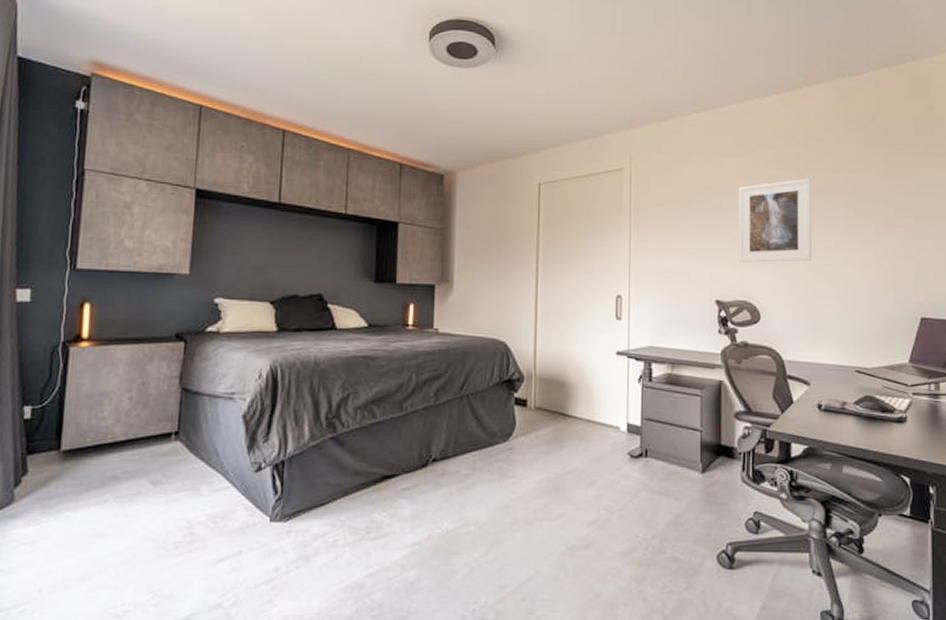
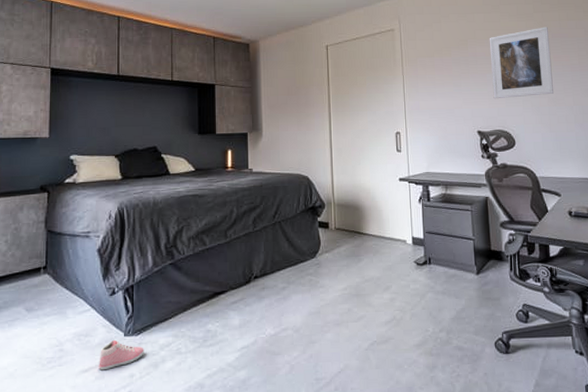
sneaker: none [237,525,294,561] -> present [99,339,144,371]

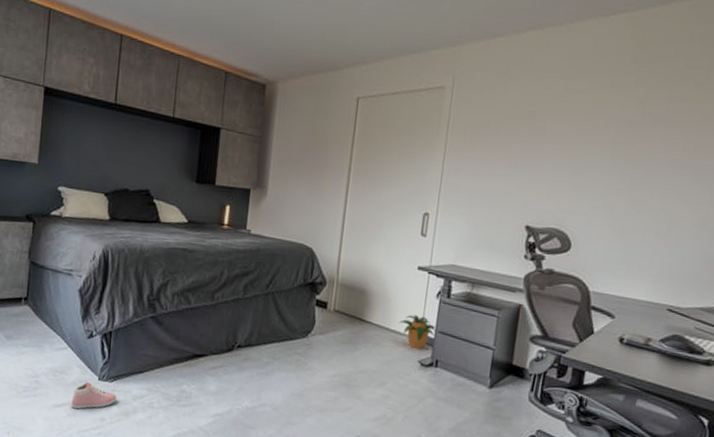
potted plant: none [392,220,426,251] -> present [399,314,438,350]
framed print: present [489,27,553,99] -> none [555,106,650,194]

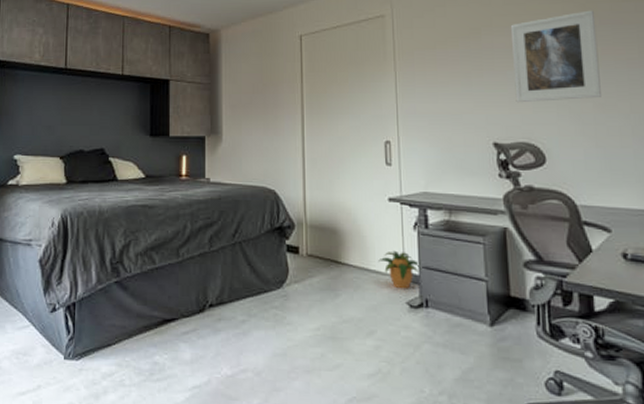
sneaker: present [71,381,117,409] -> none [36,362,85,396]
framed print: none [555,106,650,194] -> present [510,10,601,103]

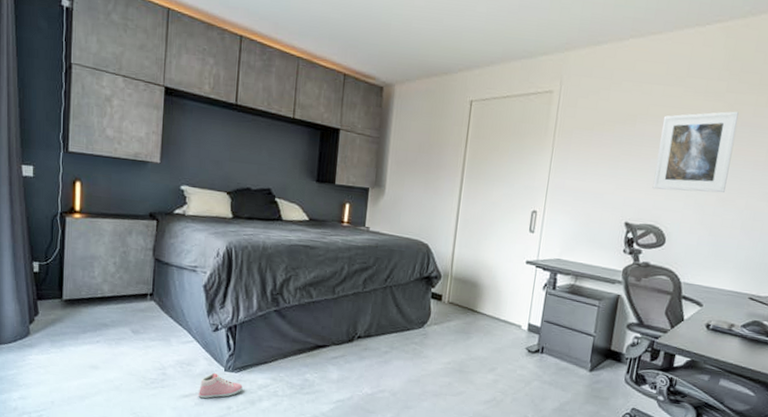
sneaker: none [36,362,85,396] -> present [198,372,243,399]
potted plant: present [378,250,422,289] -> none [508,305,544,338]

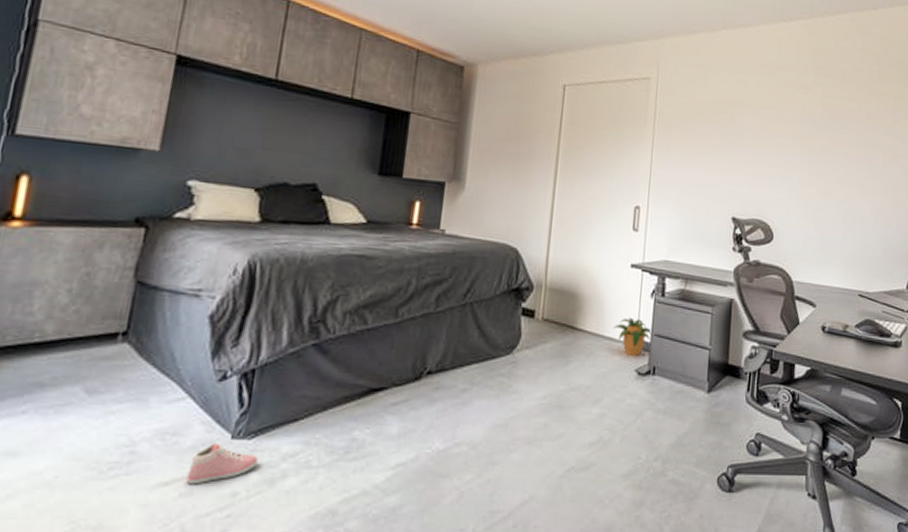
potted plant: none [508,305,544,338] -> present [613,317,654,357]
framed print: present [652,111,739,193] -> none [756,103,828,185]

